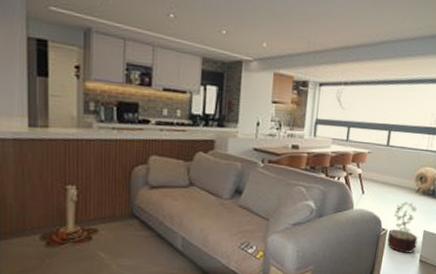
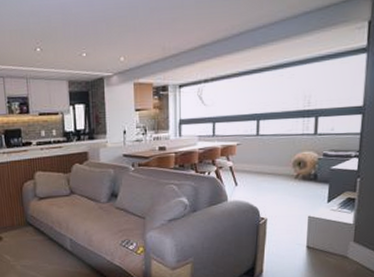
decorative plant: present [386,202,418,253] -> none [267,189,302,241]

